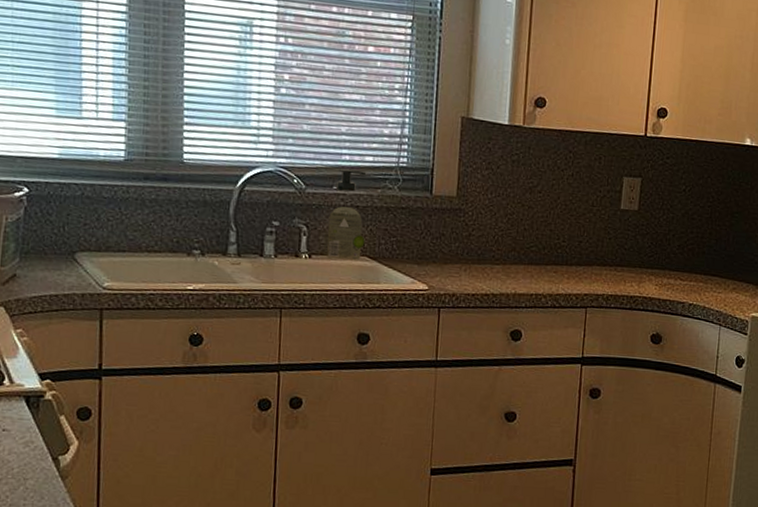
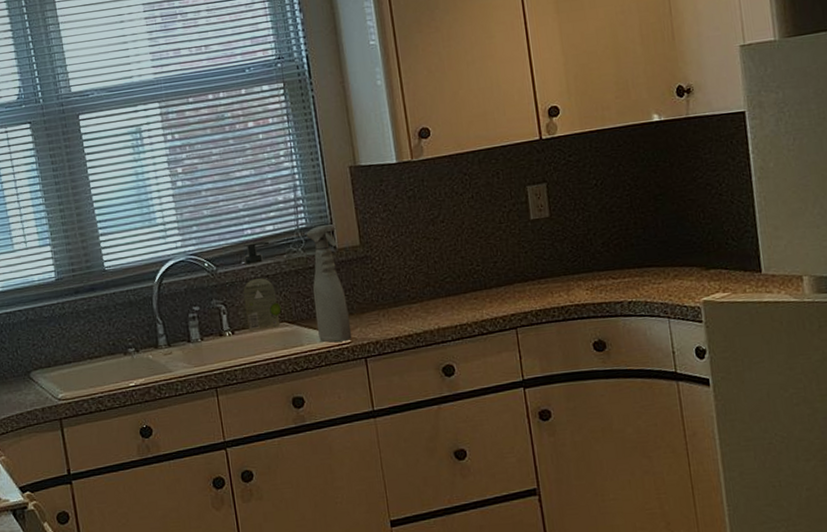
spray bottle: none [397,168,436,288] -> present [306,224,352,343]

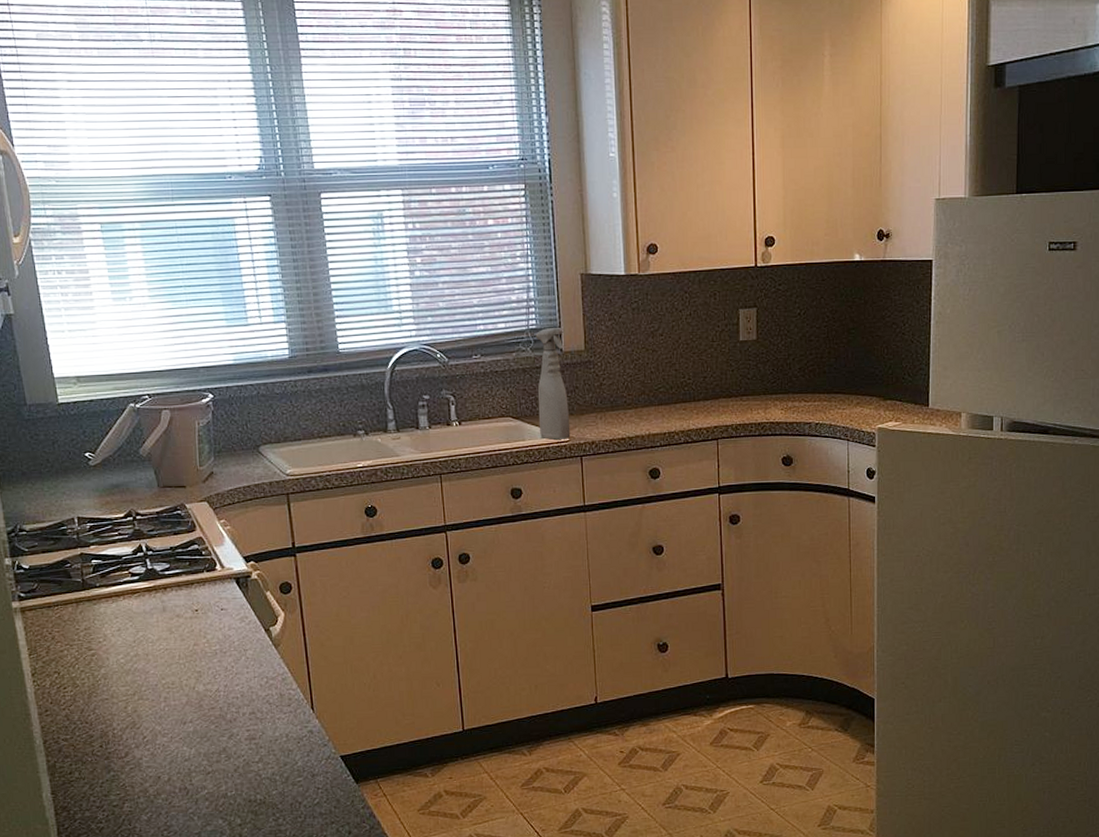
soap dispenser: present [238,240,282,332] -> none [467,337,507,423]

